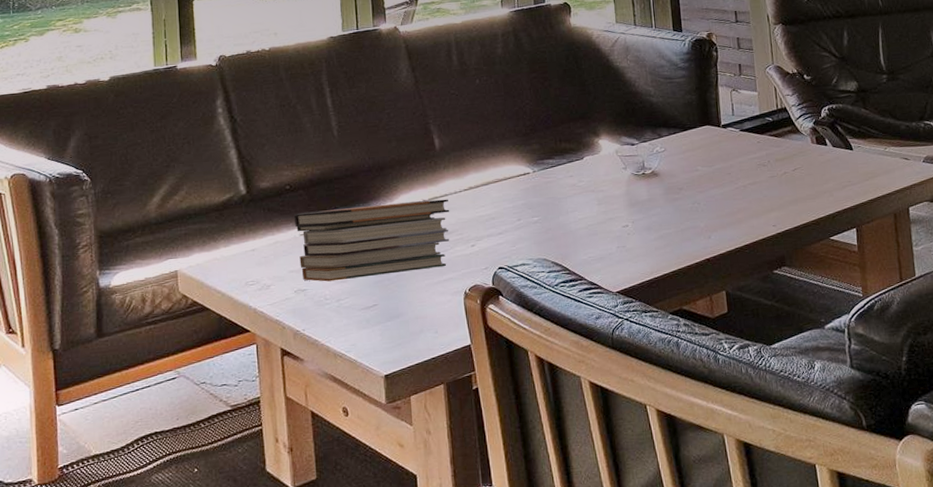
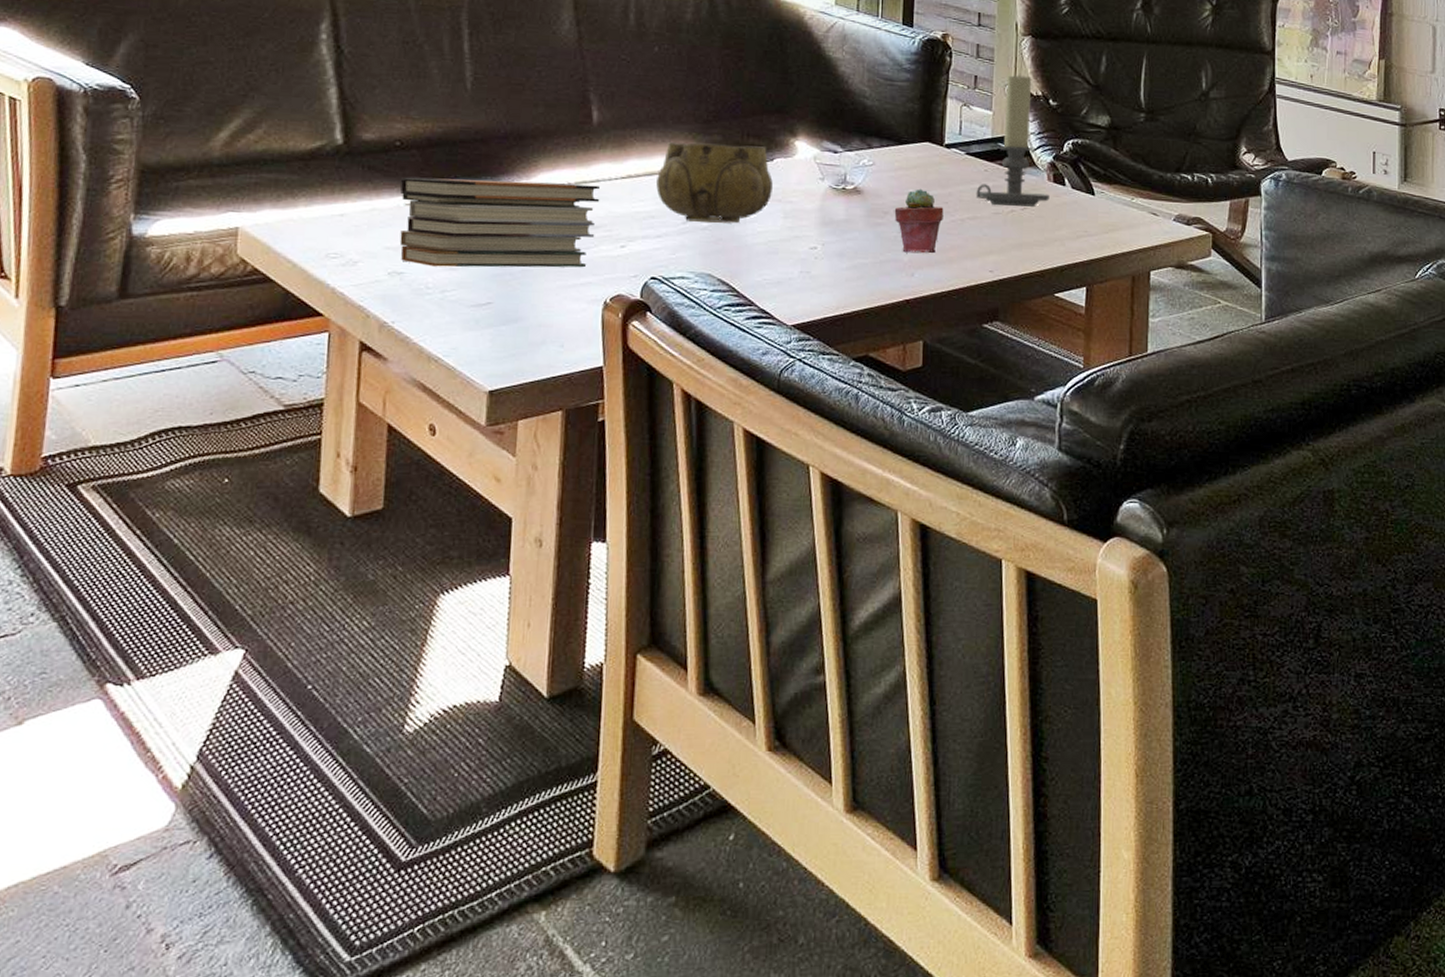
decorative bowl: none [492,148,586,218] -> present [656,141,773,224]
potted succulent: none [687,165,729,220] -> present [894,188,944,254]
candle holder: none [752,57,815,171] -> present [976,73,1050,207]

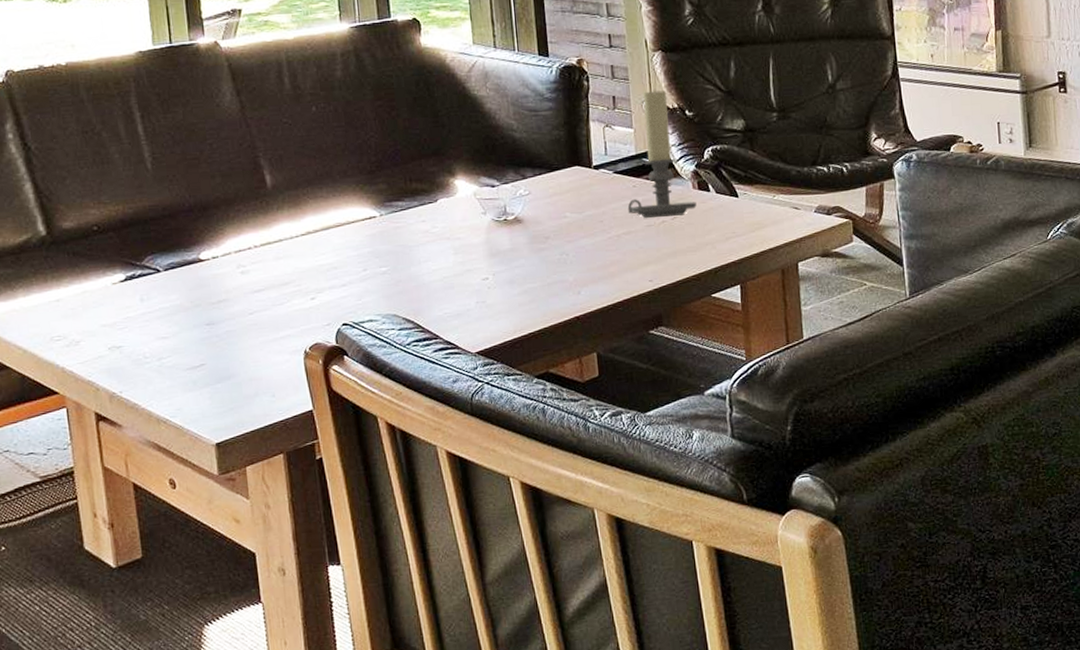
book stack: present [399,177,600,268] -> none [103,245,286,338]
decorative bowl: present [656,141,773,224] -> none [333,189,441,268]
potted succulent: present [894,188,944,254] -> none [554,211,601,273]

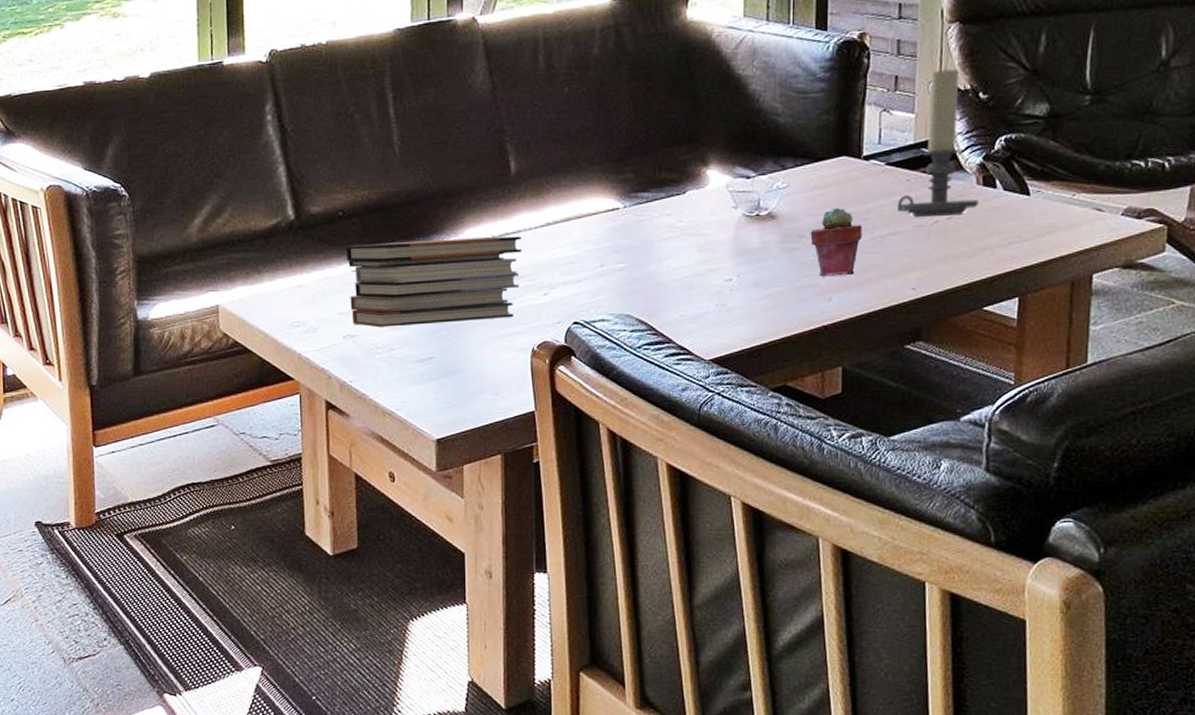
book stack: none [103,245,286,338] -> present [345,236,522,328]
potted succulent: none [554,211,601,273] -> present [810,207,862,277]

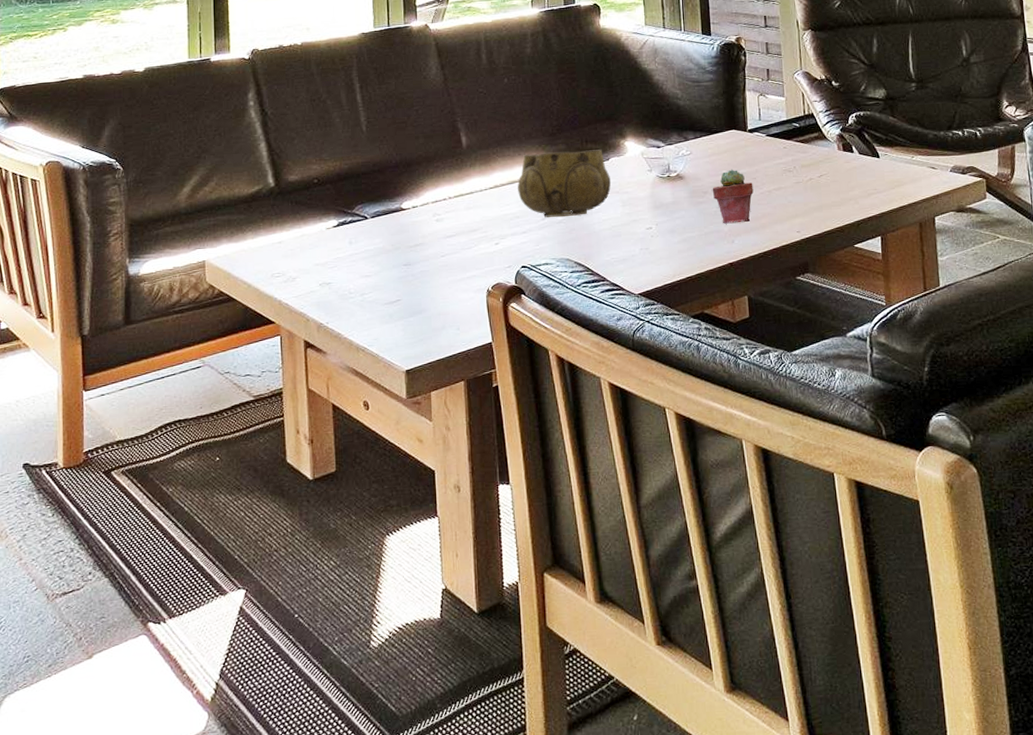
book stack: present [345,236,522,328] -> none [320,197,475,276]
decorative bowl: none [574,180,686,264] -> present [518,149,611,218]
candle holder: present [897,67,979,218] -> none [778,62,841,177]

